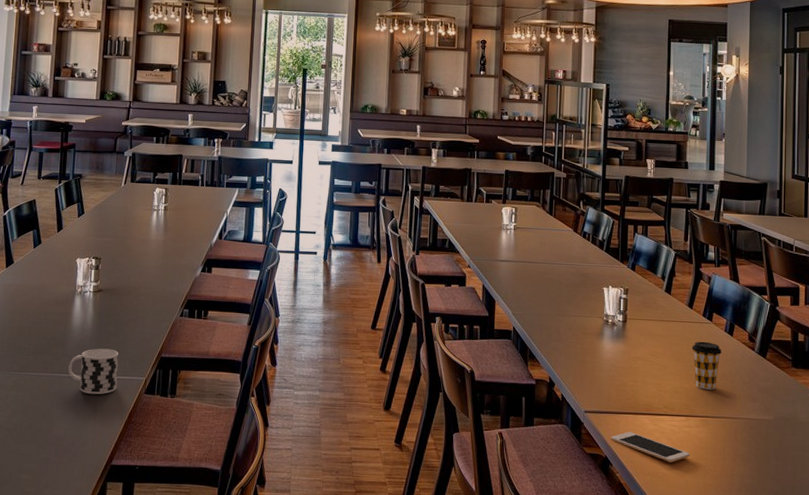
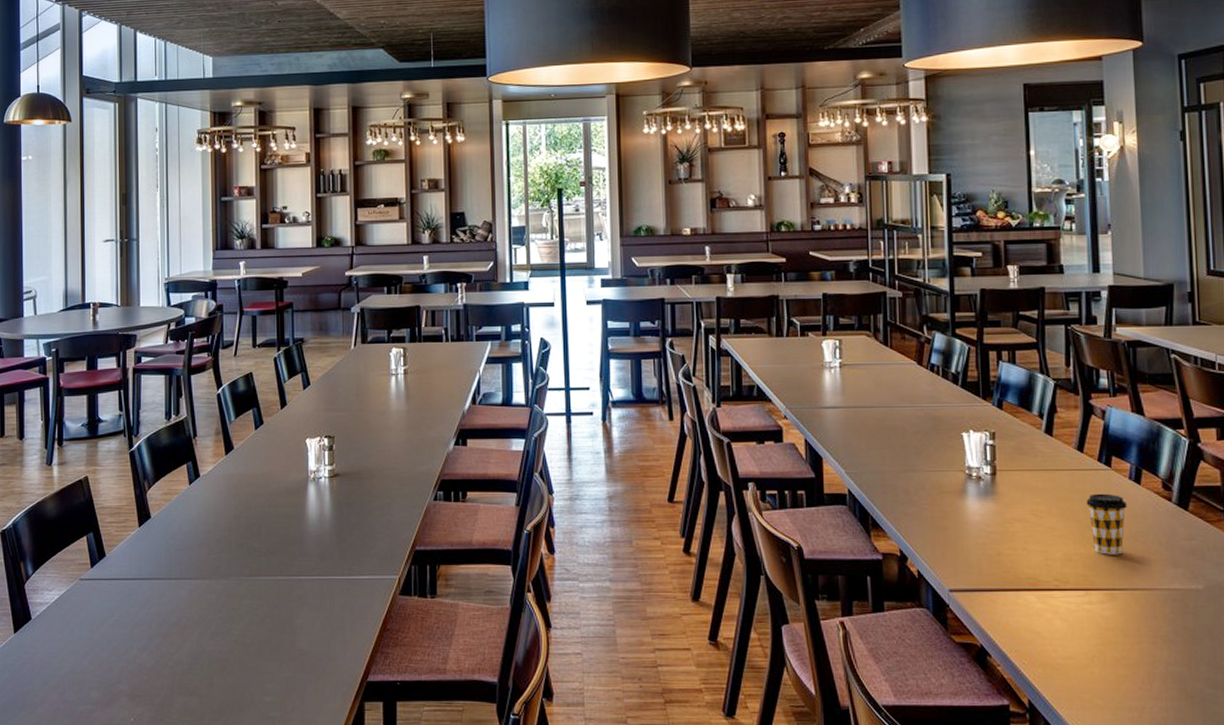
cup: present [68,348,119,395] -> none [308,544,367,599]
cell phone: present [610,432,690,463] -> none [985,613,1094,650]

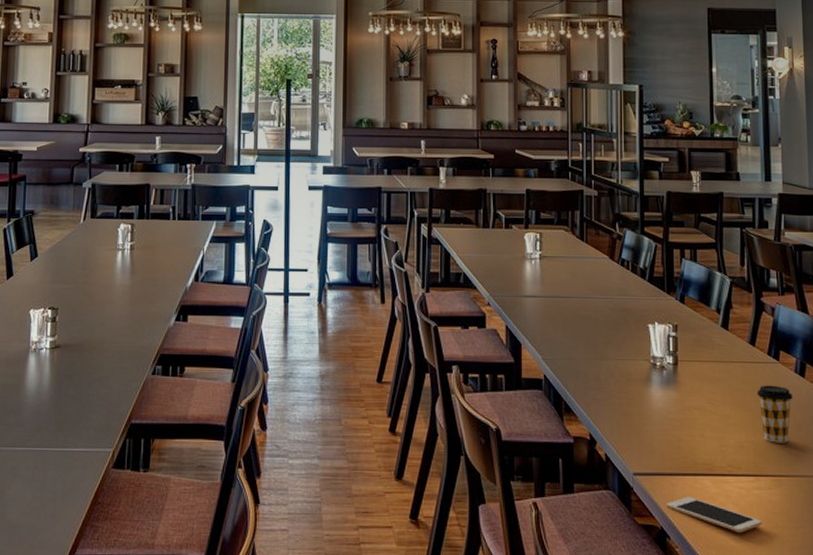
cell phone: none [985,613,1094,650] -> present [666,497,762,533]

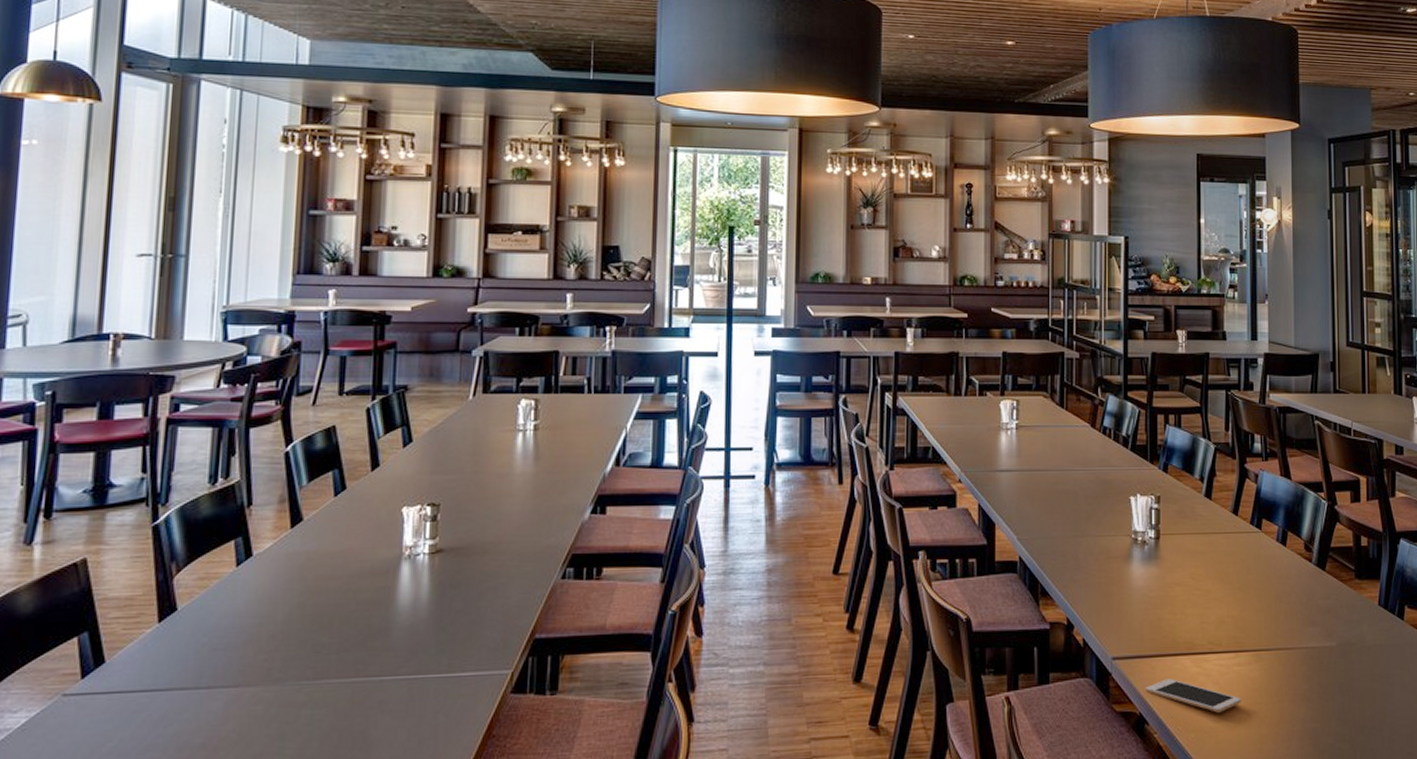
coffee cup: present [757,385,793,443] -> none [1239,555,1274,616]

